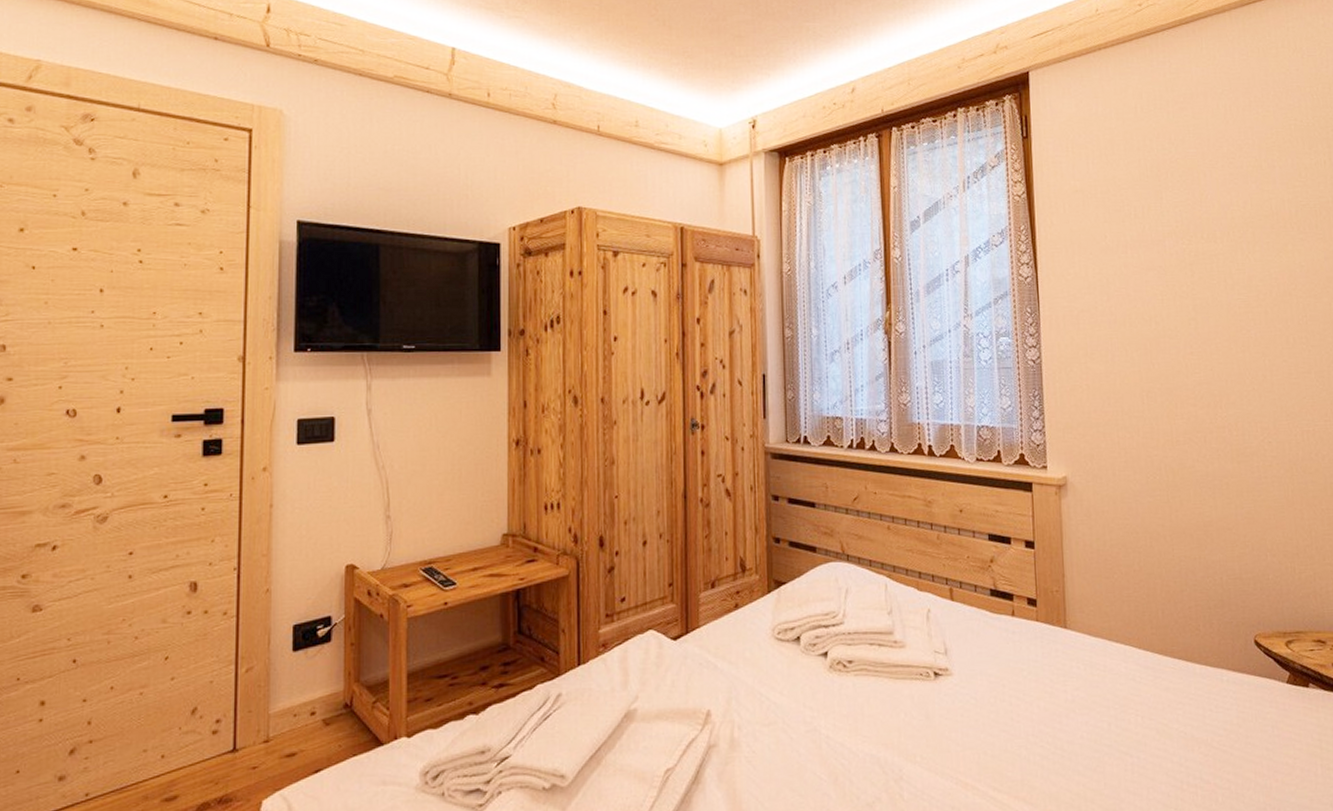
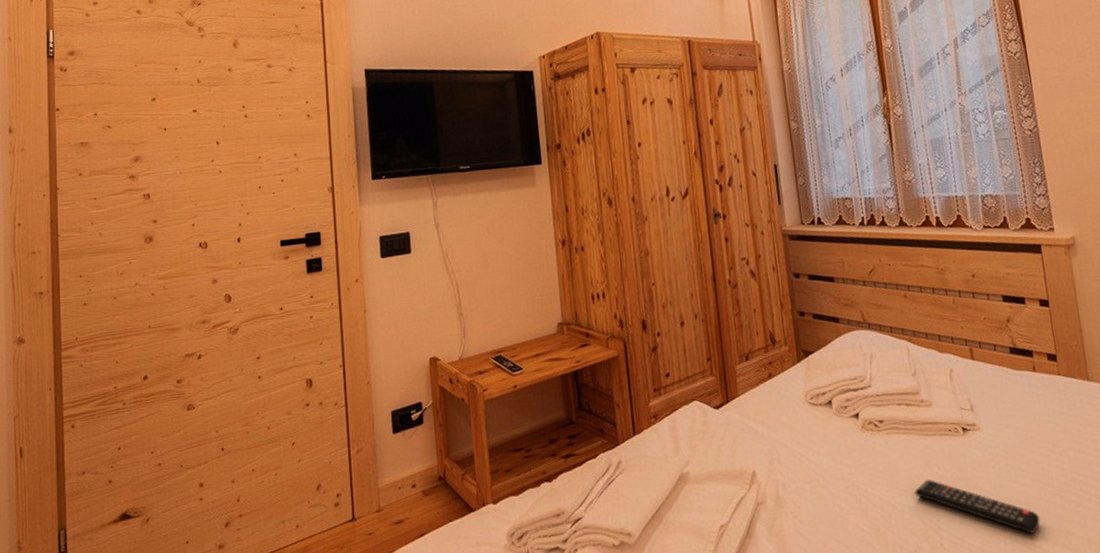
remote control: none [878,727,1004,787] -> present [914,480,1040,534]

